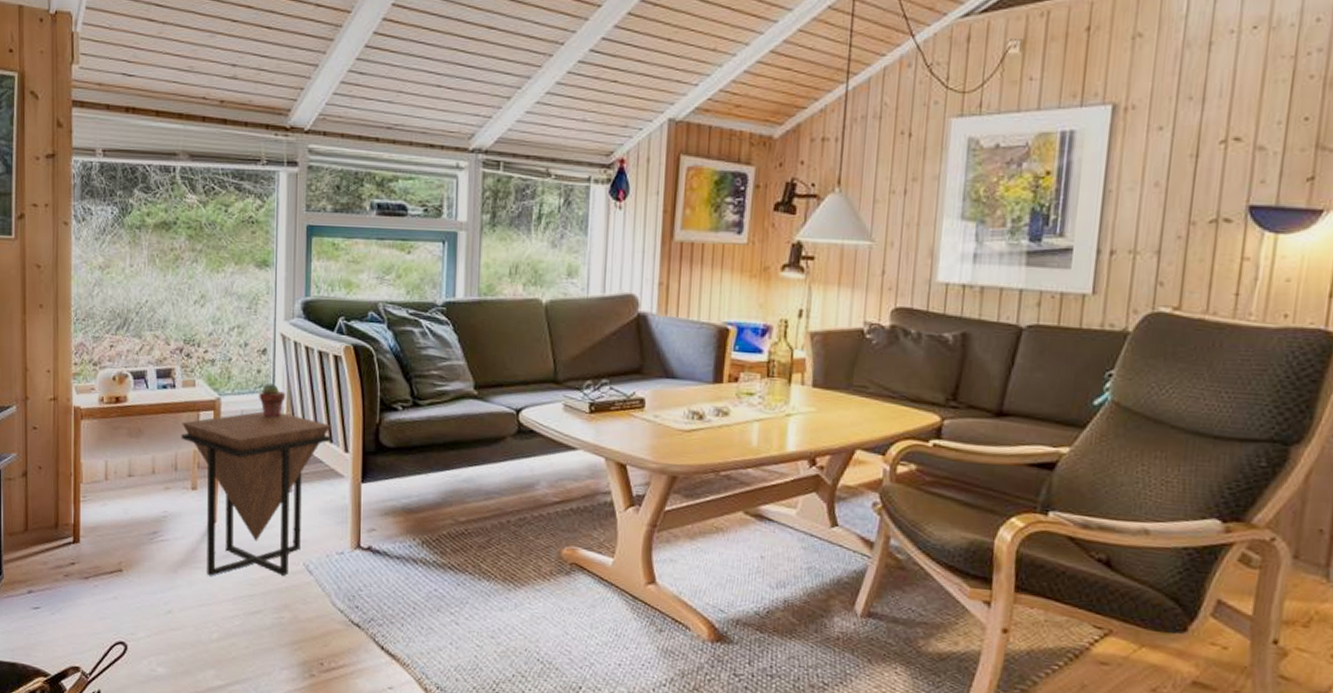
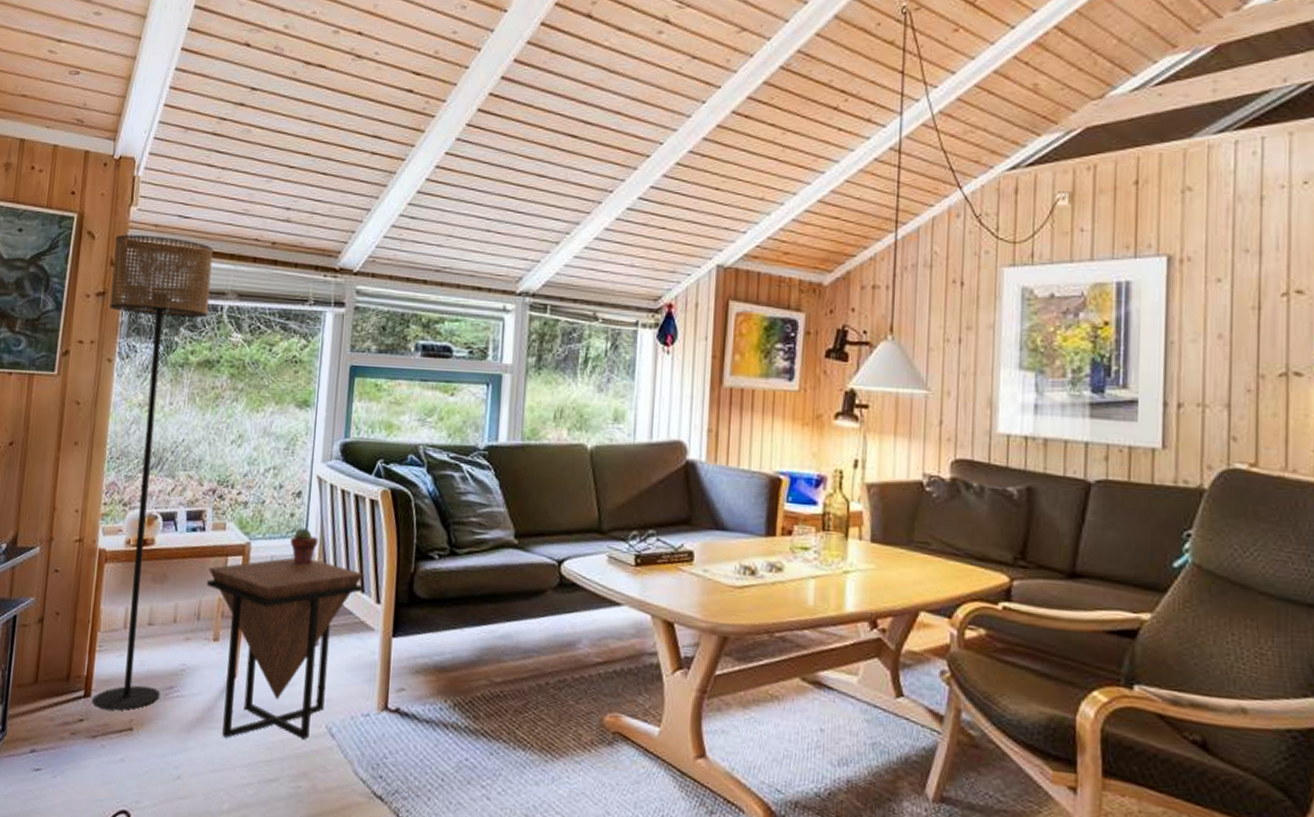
floor lamp: none [60,94,161,554] -> present [92,234,213,711]

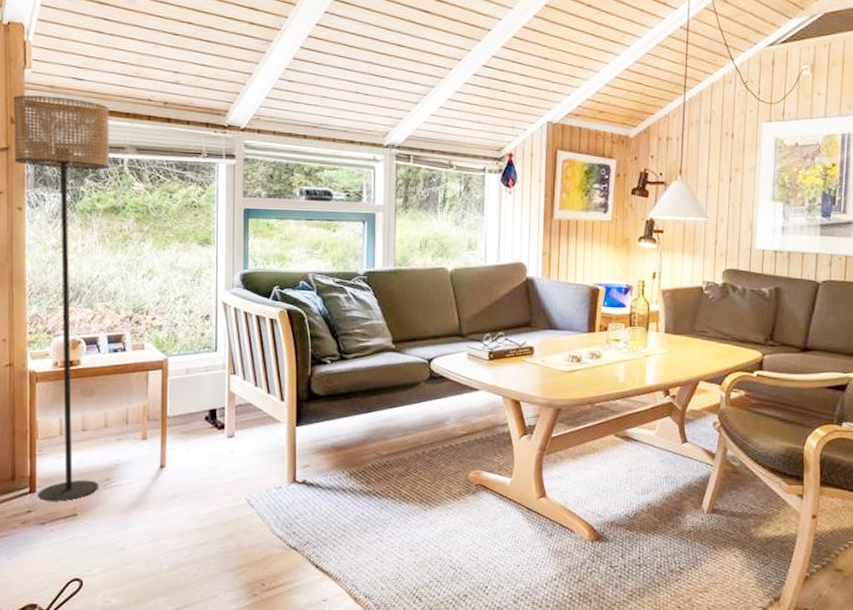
side table: present [206,557,364,740] -> none [131,369,269,515]
potted succulent: present [290,528,318,565] -> none [203,345,227,374]

